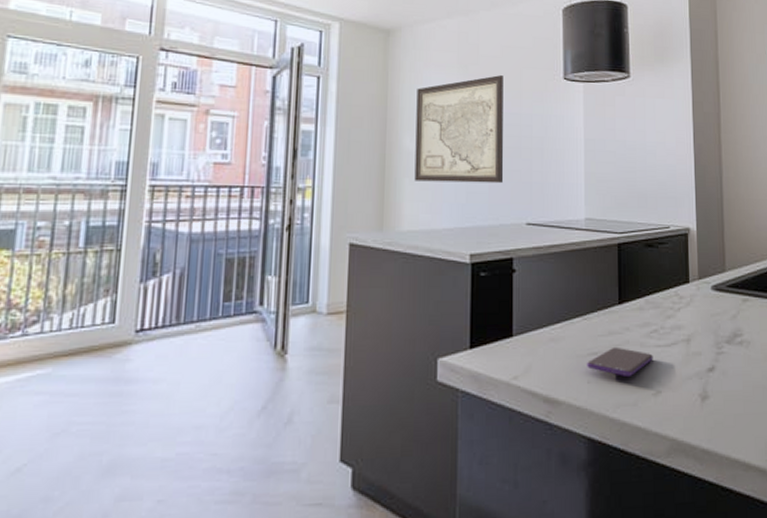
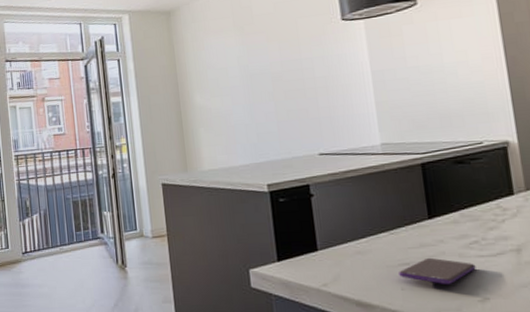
wall art: present [414,75,504,184] -> none [200,29,292,130]

